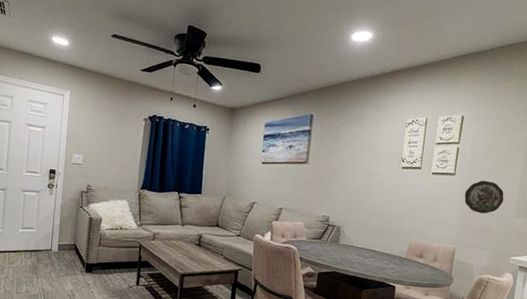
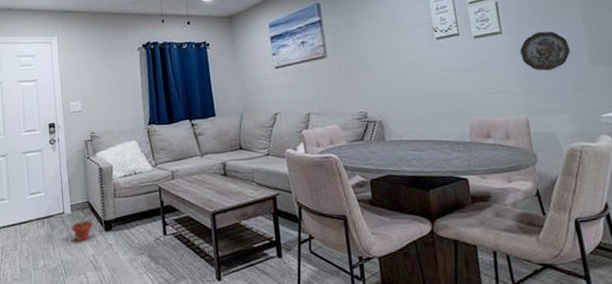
potted plant: none [55,246,78,277] -> present [71,205,94,241]

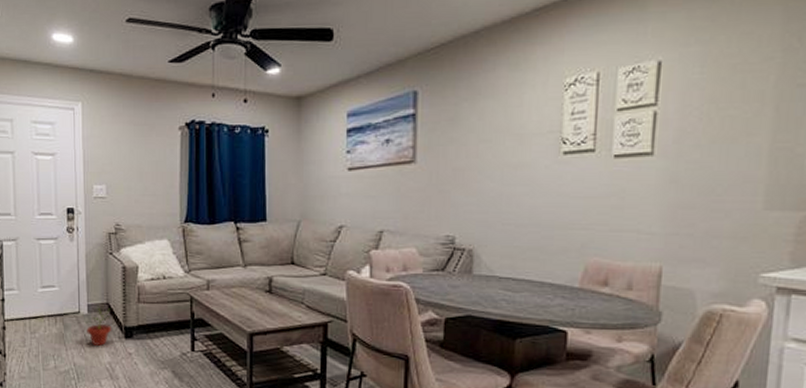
decorative plate: present [520,31,571,71] -> none [672,157,742,210]

